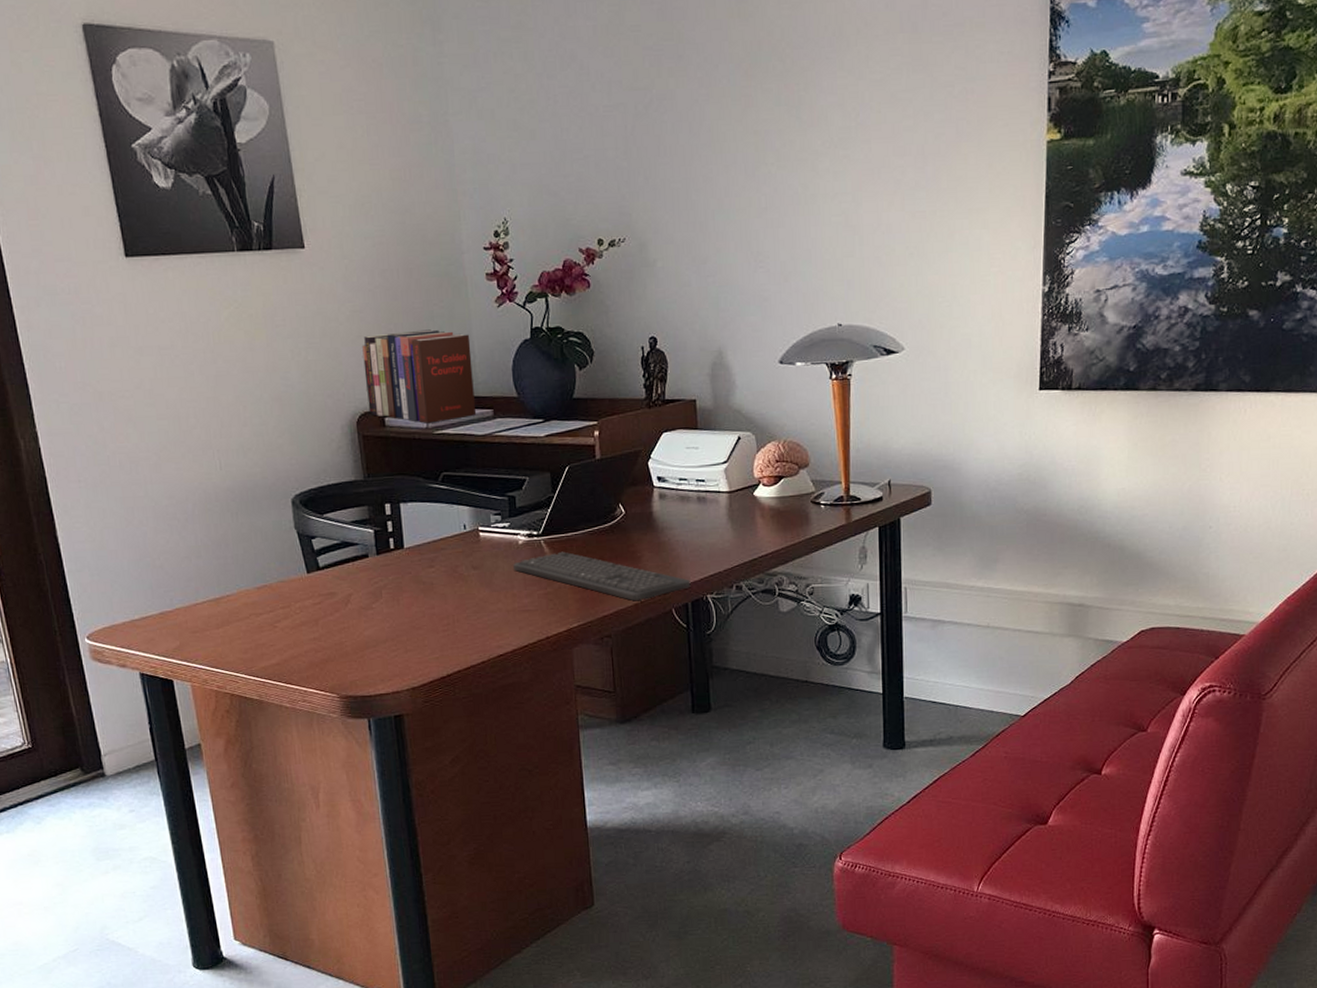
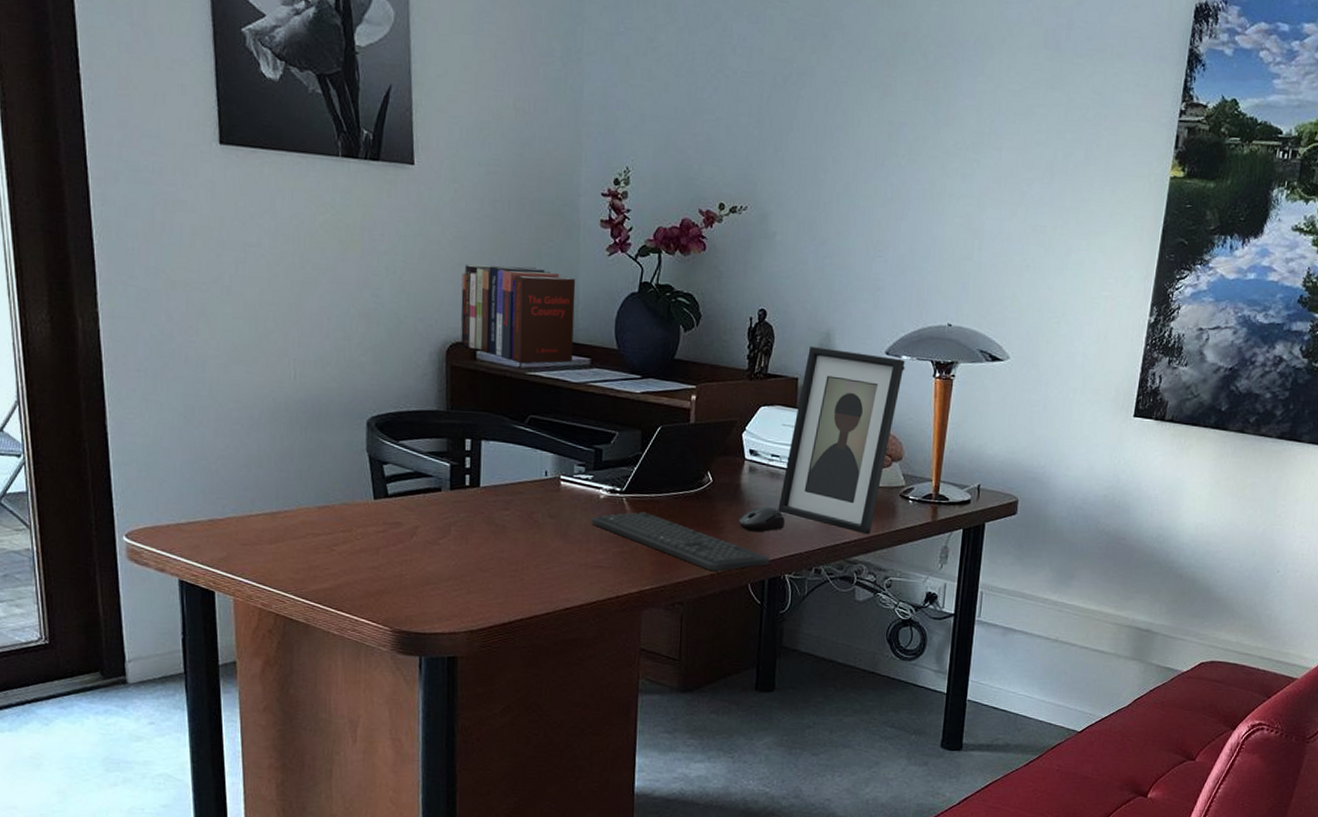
computer mouse: none [654,530,701,558] -> present [738,506,785,533]
picture frame: none [692,365,800,545] -> present [778,345,905,535]

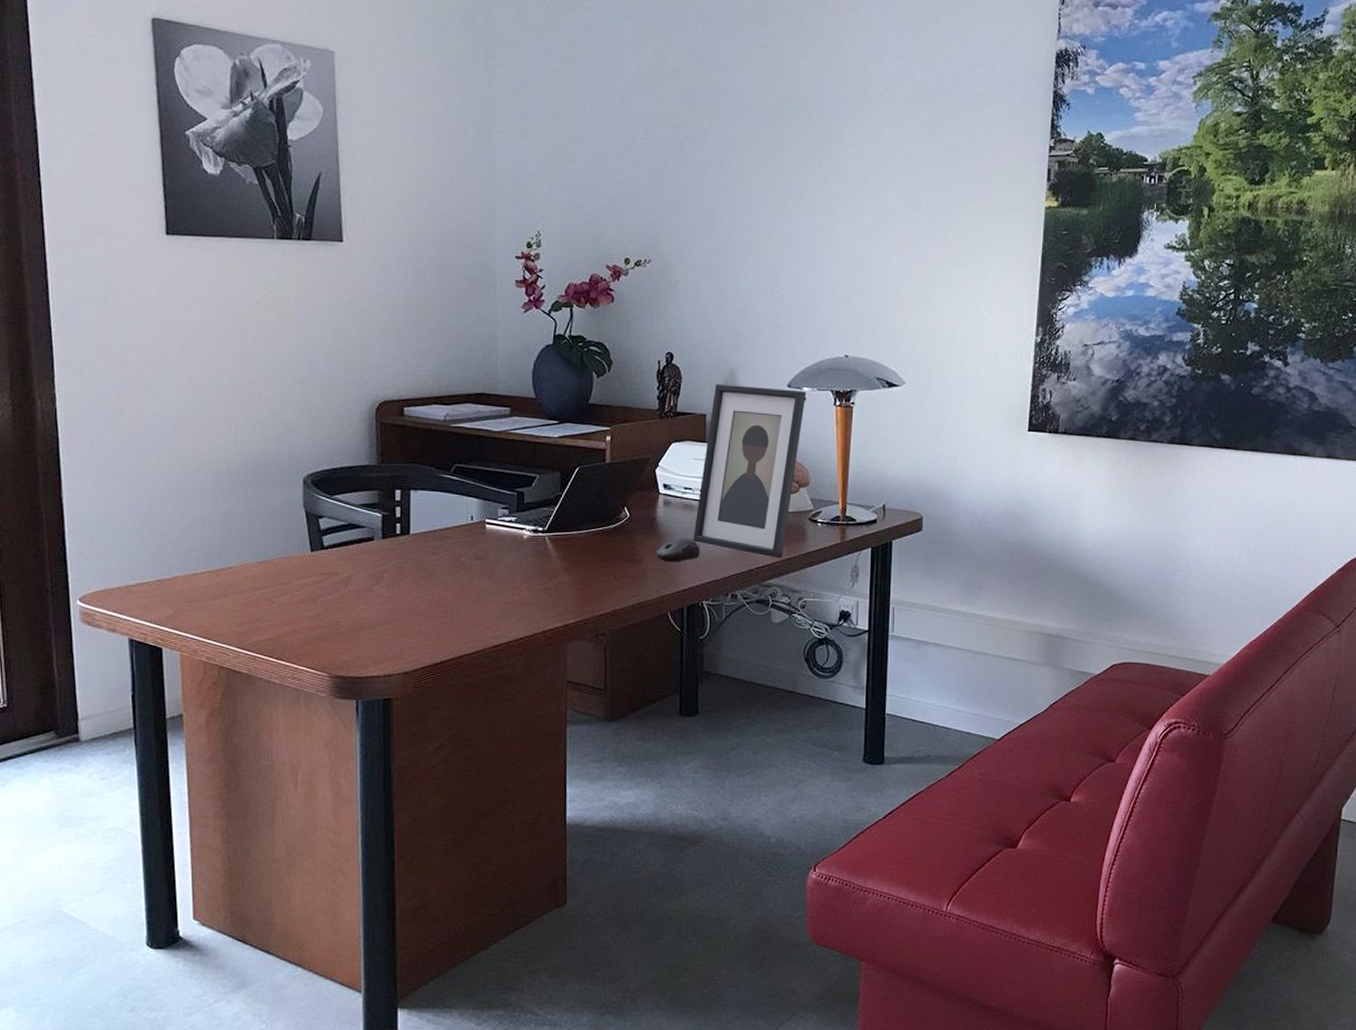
books: present [461,264,576,363] -> none [389,327,495,416]
computer keyboard: present [591,511,770,571] -> none [516,549,688,601]

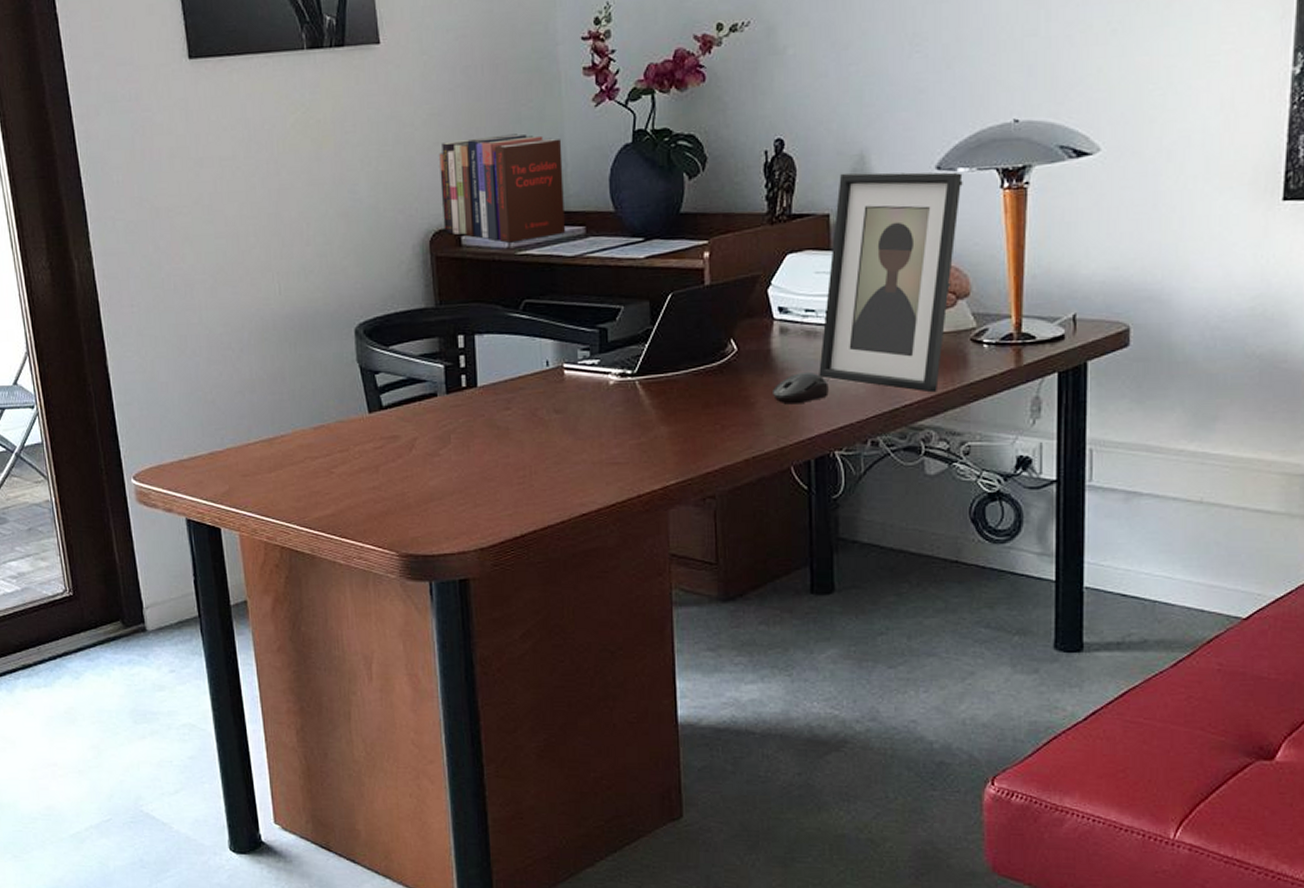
books: none [389,327,495,416] -> present [439,134,565,243]

